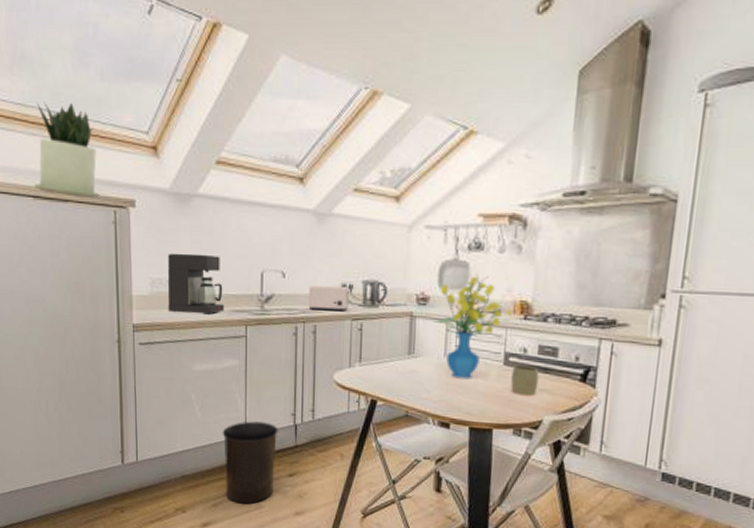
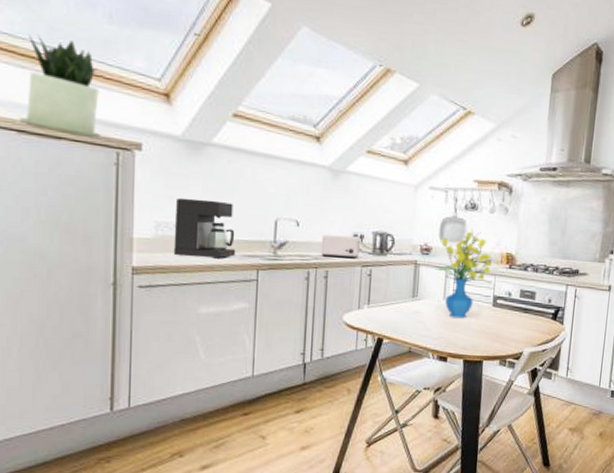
waste bin: present [222,421,279,504] -> none [227,361,287,443]
mug: present [510,364,539,397] -> none [498,306,521,333]

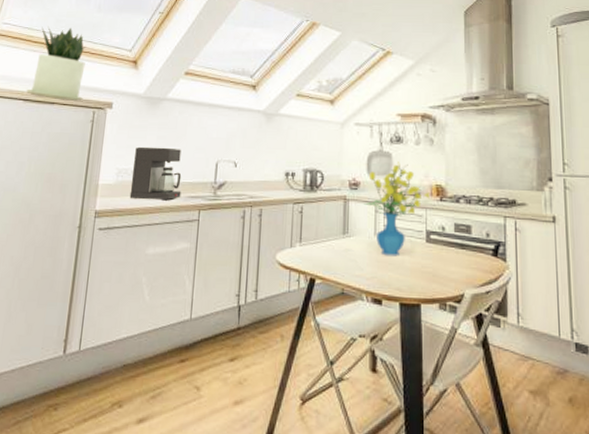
toaster: present [321,233,361,259] -> none [256,173,293,196]

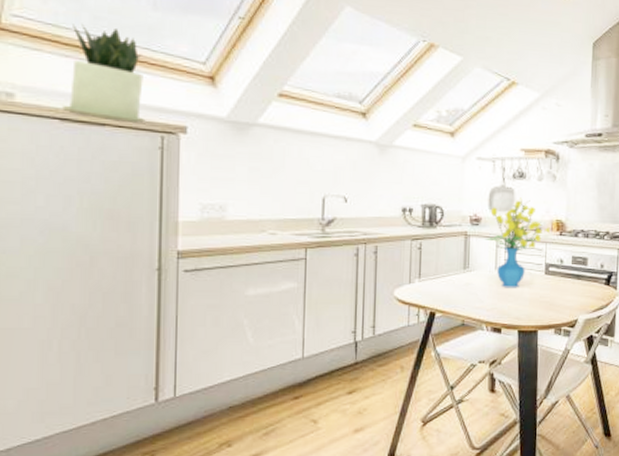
coffee maker: present [129,146,182,201] -> none [219,179,283,239]

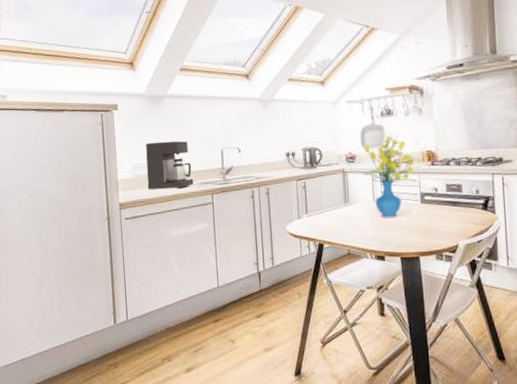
planter: present [61,24,146,123] -> none [35,37,90,107]
coffee maker: none [219,179,283,239] -> present [146,141,194,190]

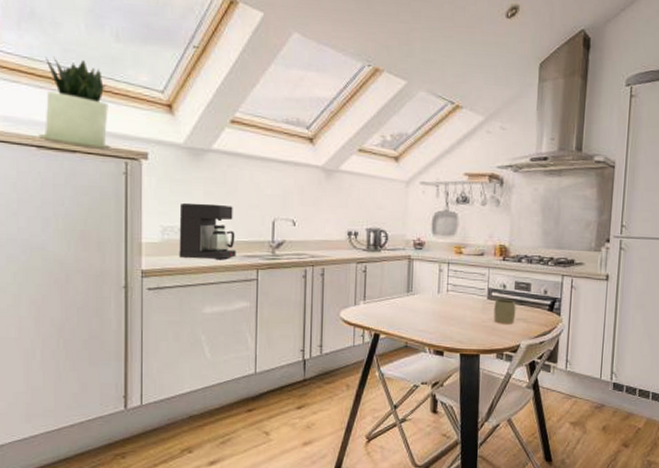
planter: none [35,37,90,107] -> present [37,56,111,150]
bouquet: present [361,133,422,218] -> none [428,222,493,312]
mug: none [428,201,451,227] -> present [493,298,516,325]

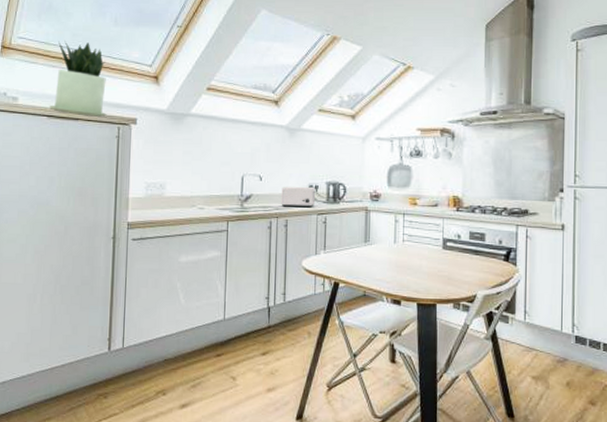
coffee maker: present [179,202,237,260] -> none [160,161,210,213]
toaster: none [317,232,355,256] -> present [281,186,316,208]
mug: present [493,298,516,325] -> none [449,248,471,275]

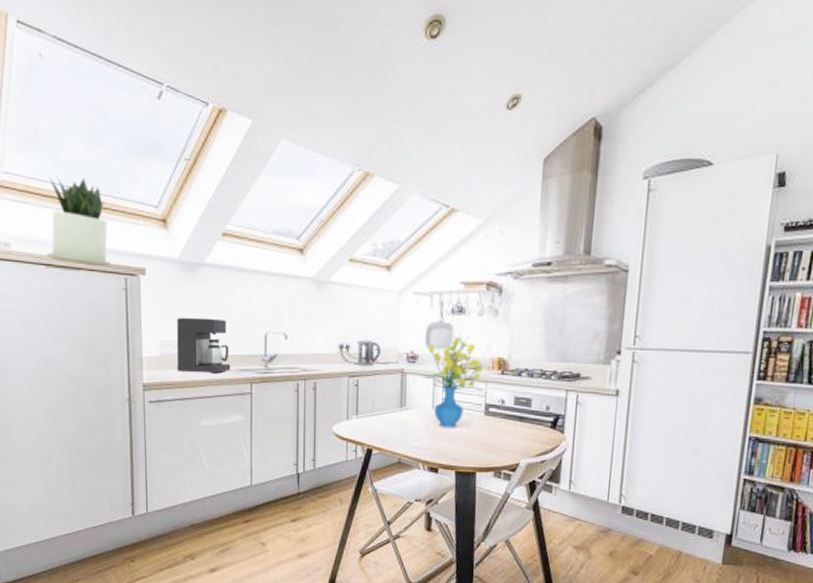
coffee maker: none [160,161,210,213] -> present [176,317,231,374]
toaster: present [281,186,316,208] -> none [309,345,347,369]
bouquet: none [384,174,447,262] -> present [422,334,491,428]

